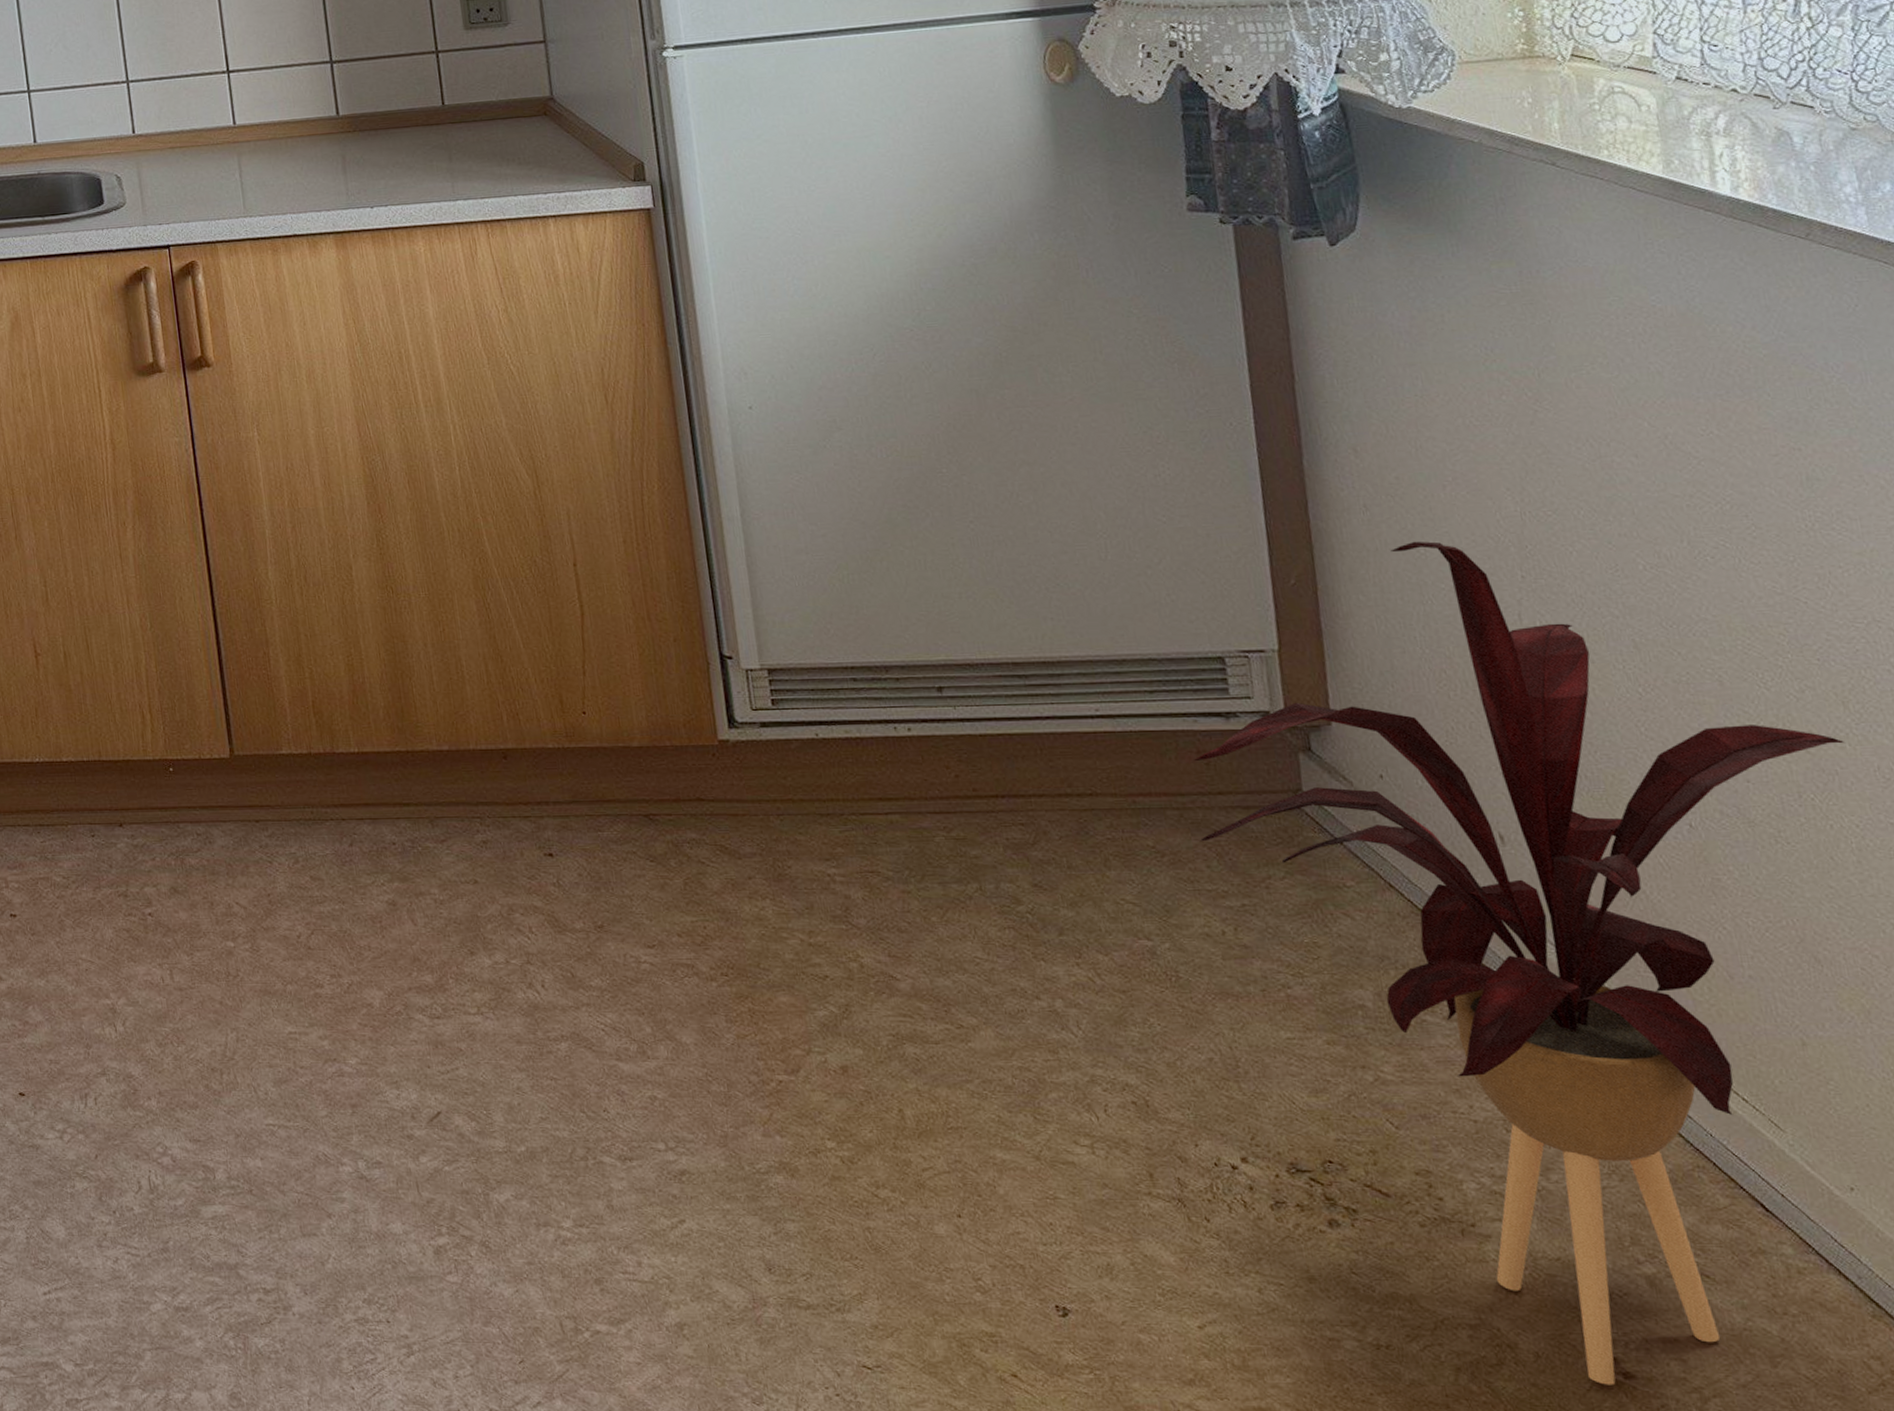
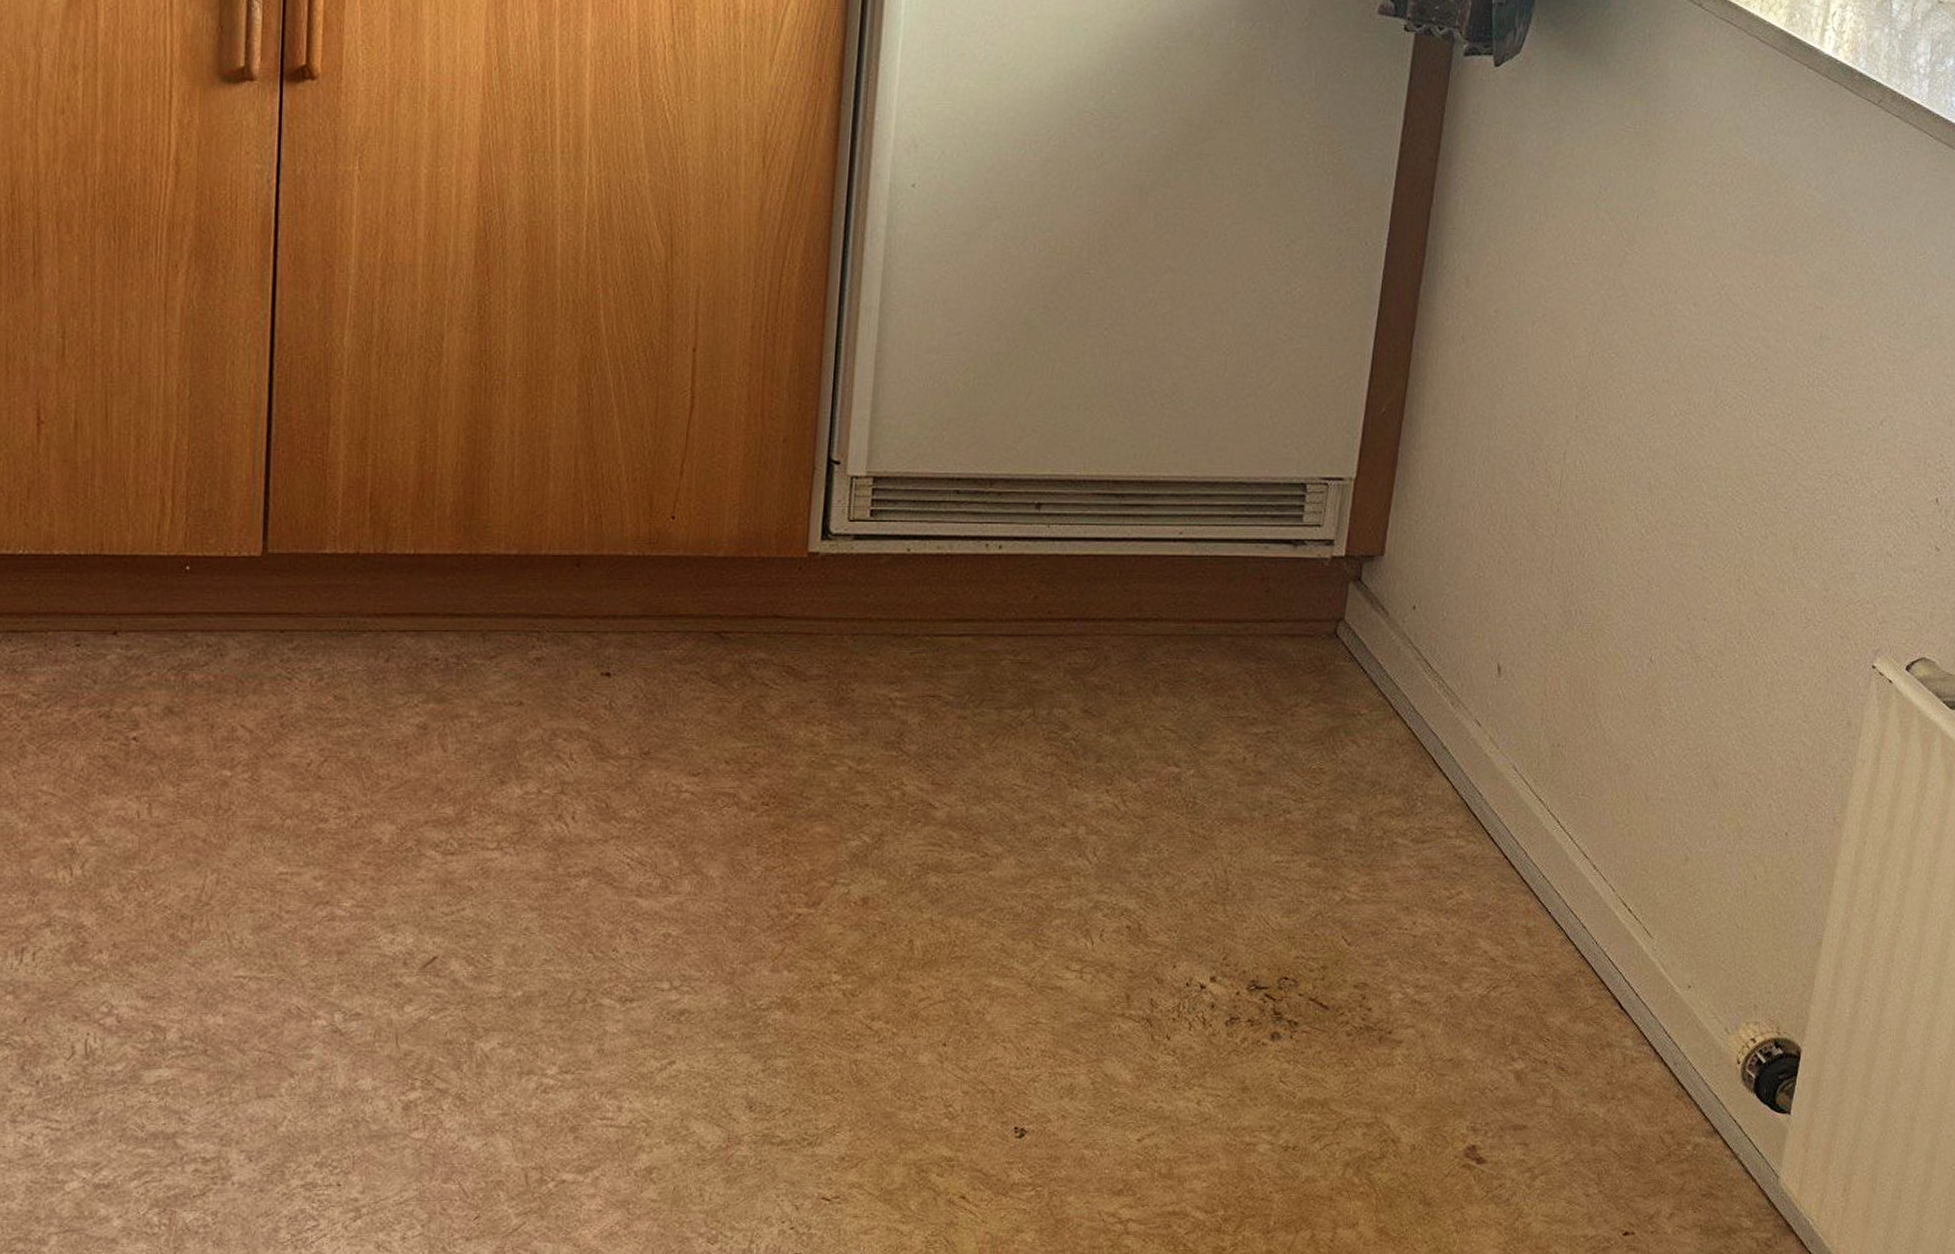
house plant: present [1193,541,1846,1385] -> none [1243,375,1787,1171]

